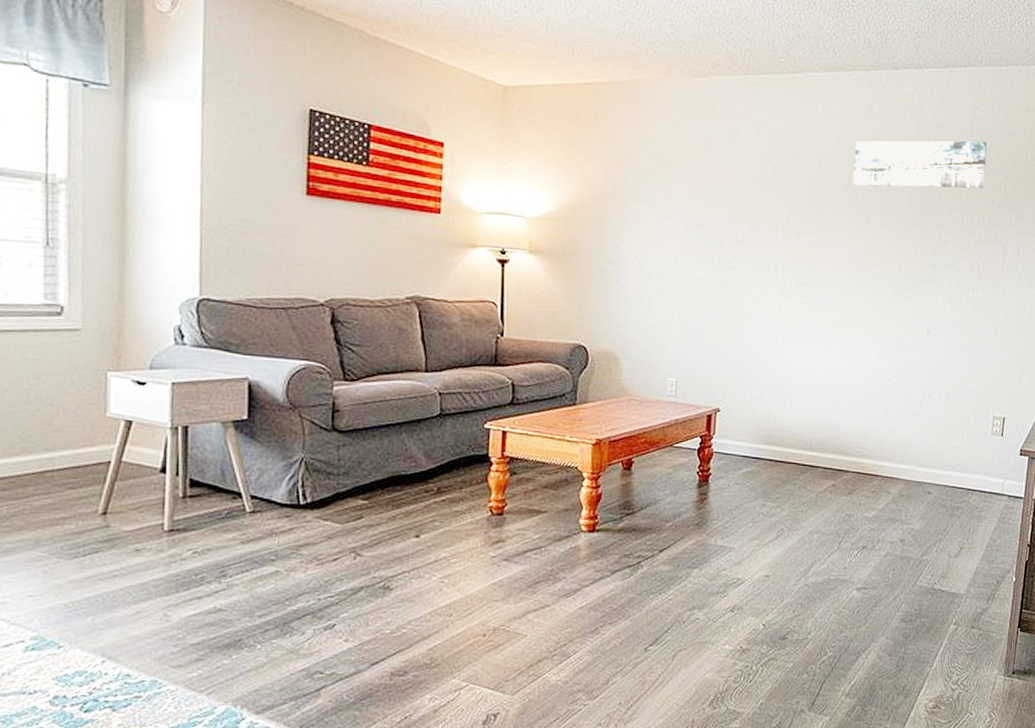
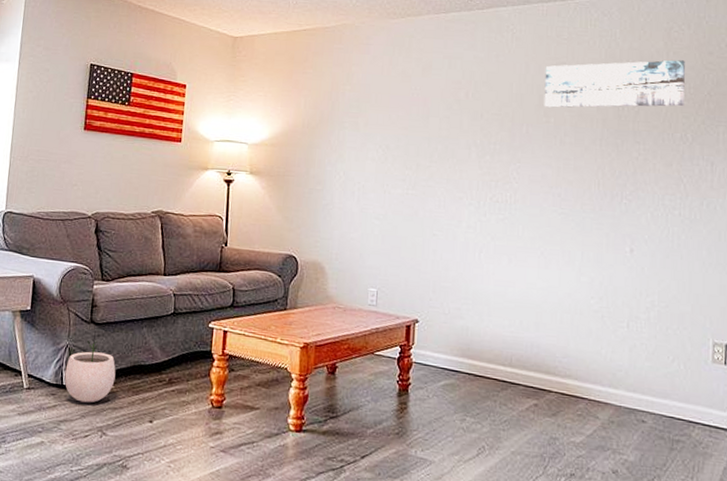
plant pot: none [301,449,370,522] -> present [64,339,116,403]

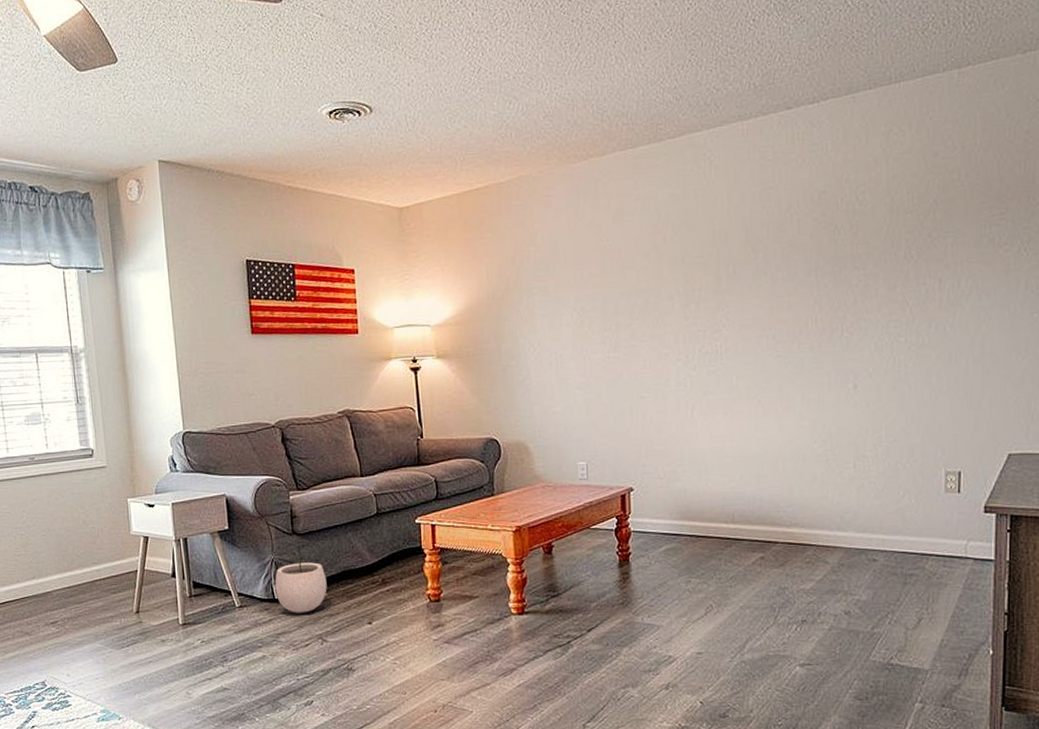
wall art: present [544,60,685,108] -> none [749,167,907,242]

